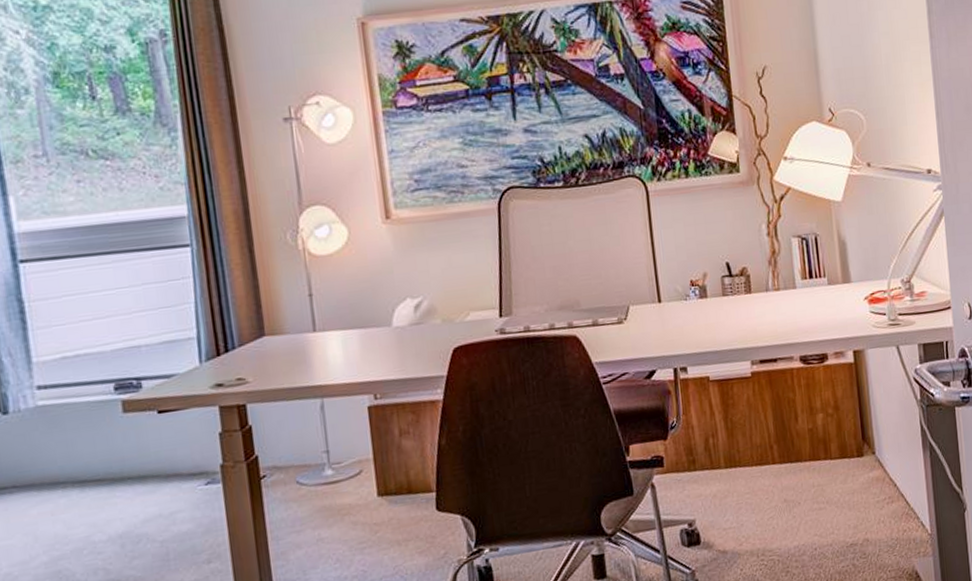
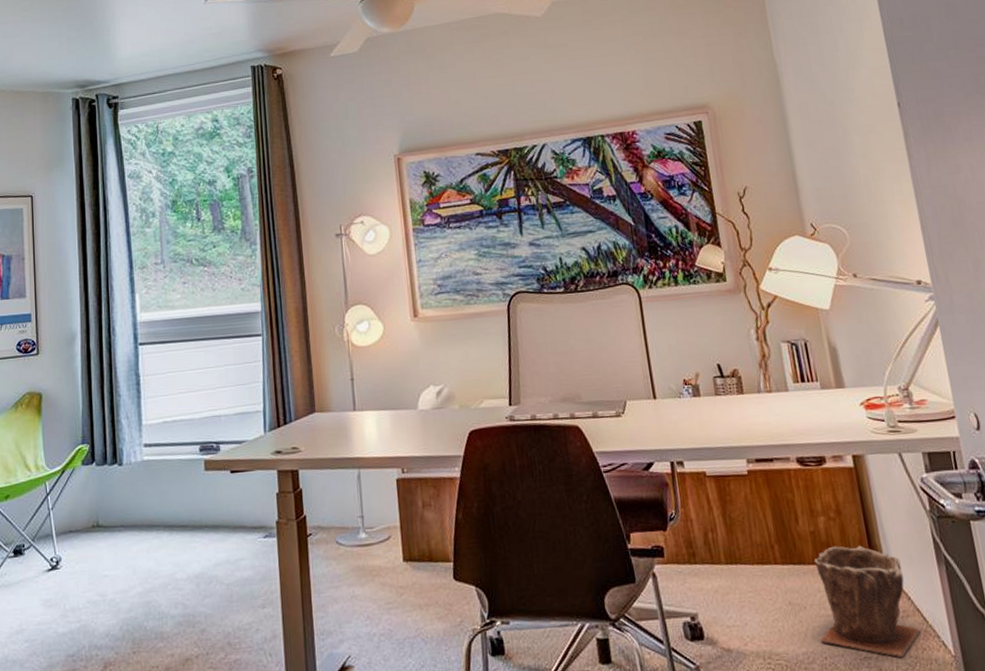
plant pot: none [810,438,903,541] -> present [814,545,921,657]

